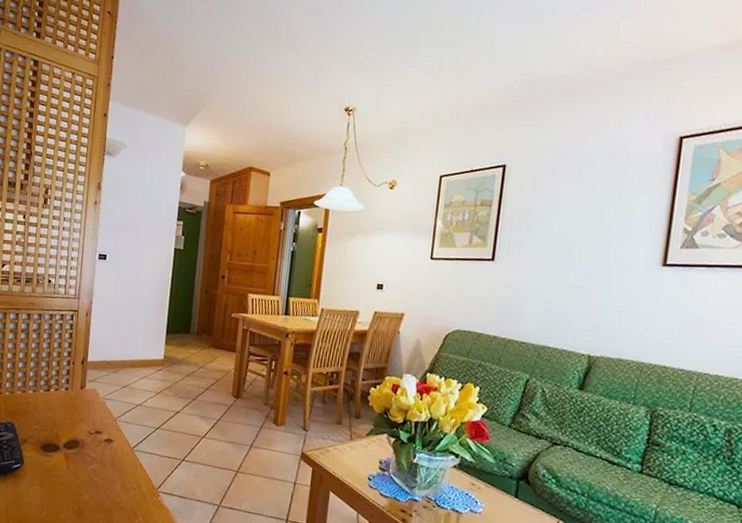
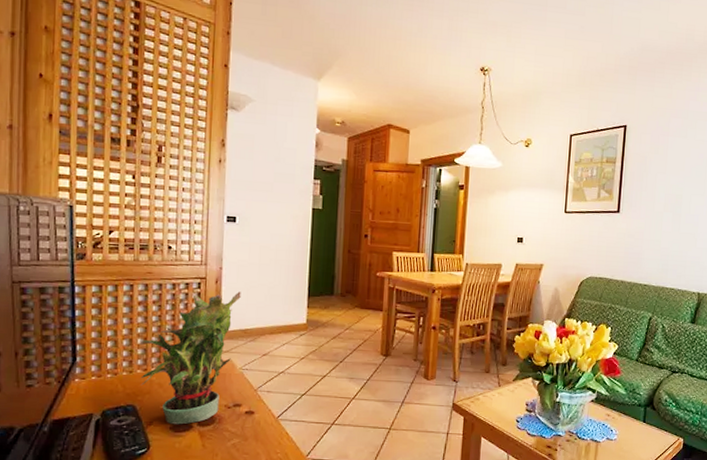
potted plant: none [19,325,107,445] -> present [139,291,241,425]

